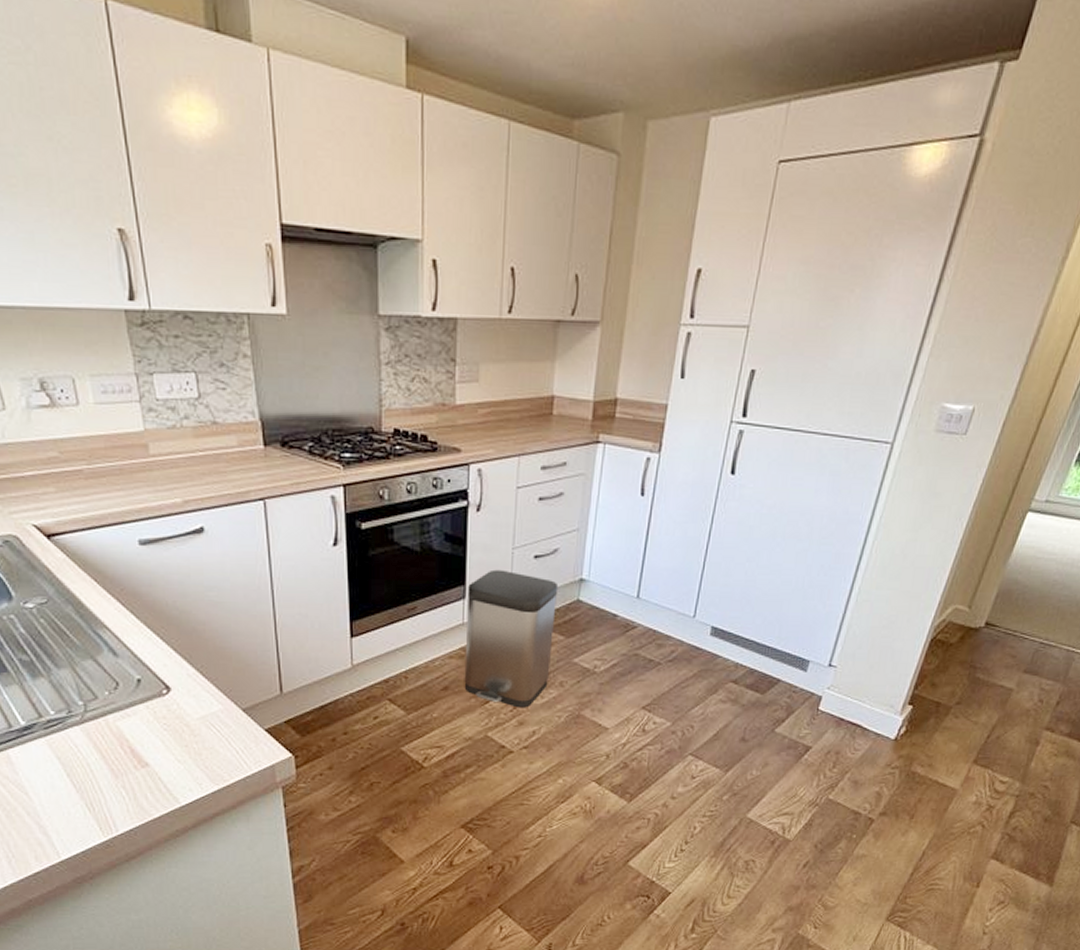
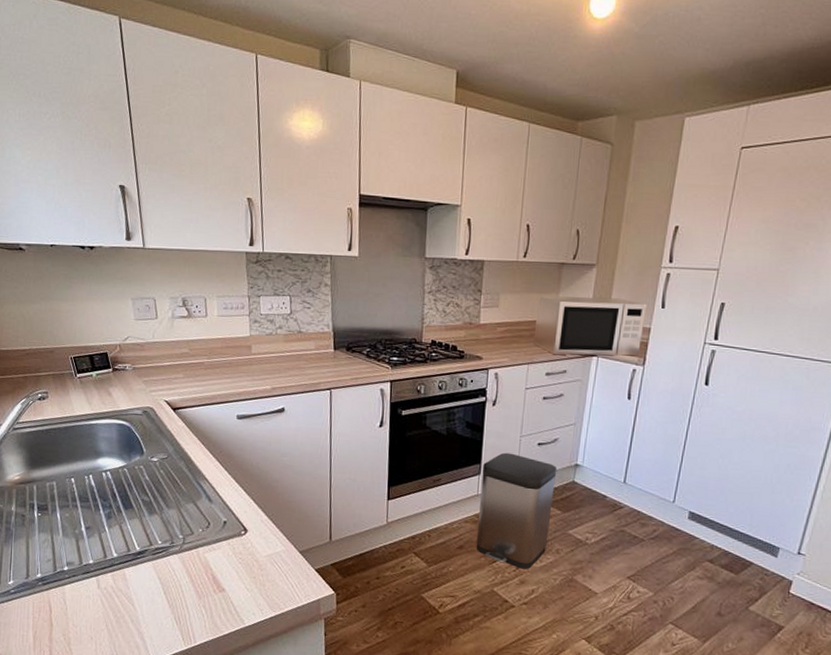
microwave: none [524,364,663,443] -> present [533,295,647,356]

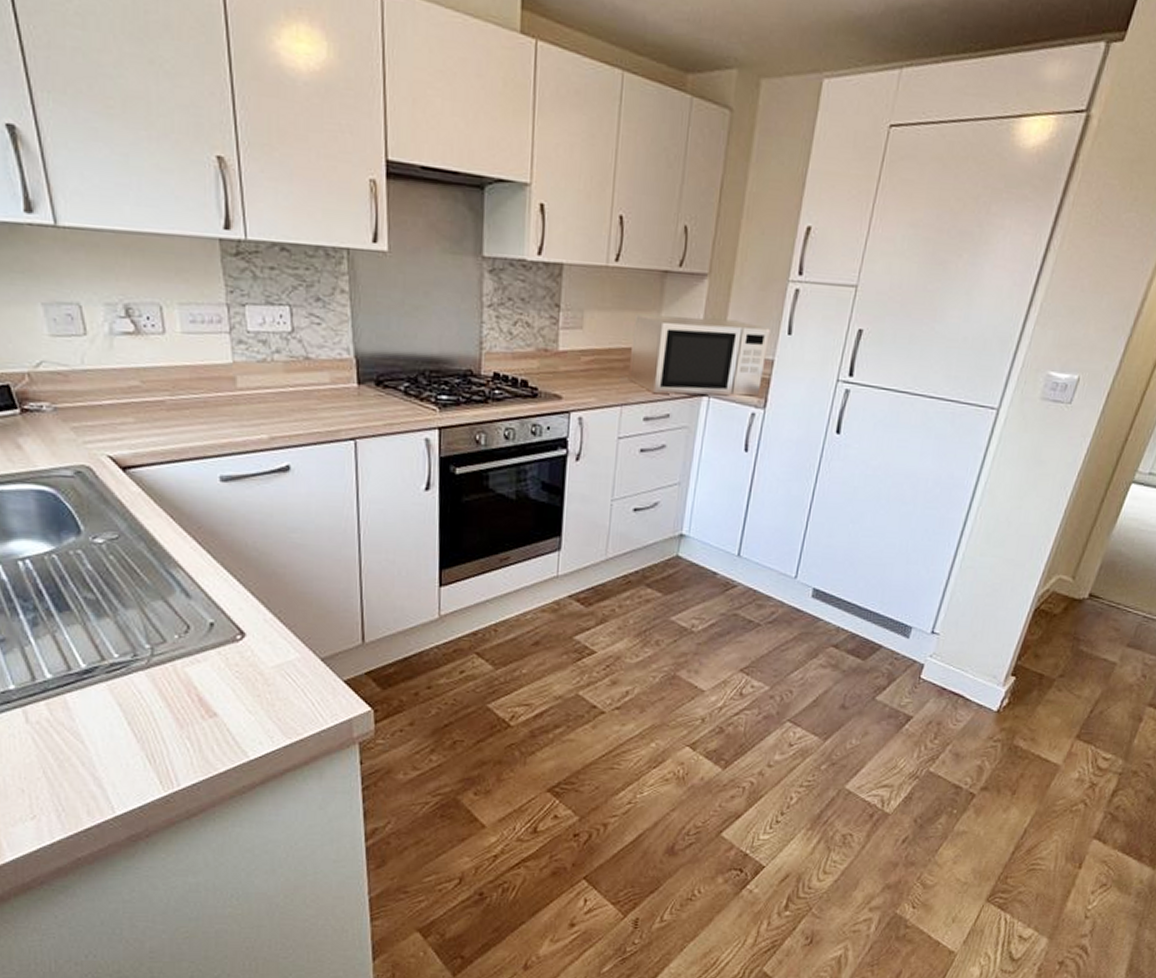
pedal bin: present [476,452,558,569] -> none [556,521,658,667]

